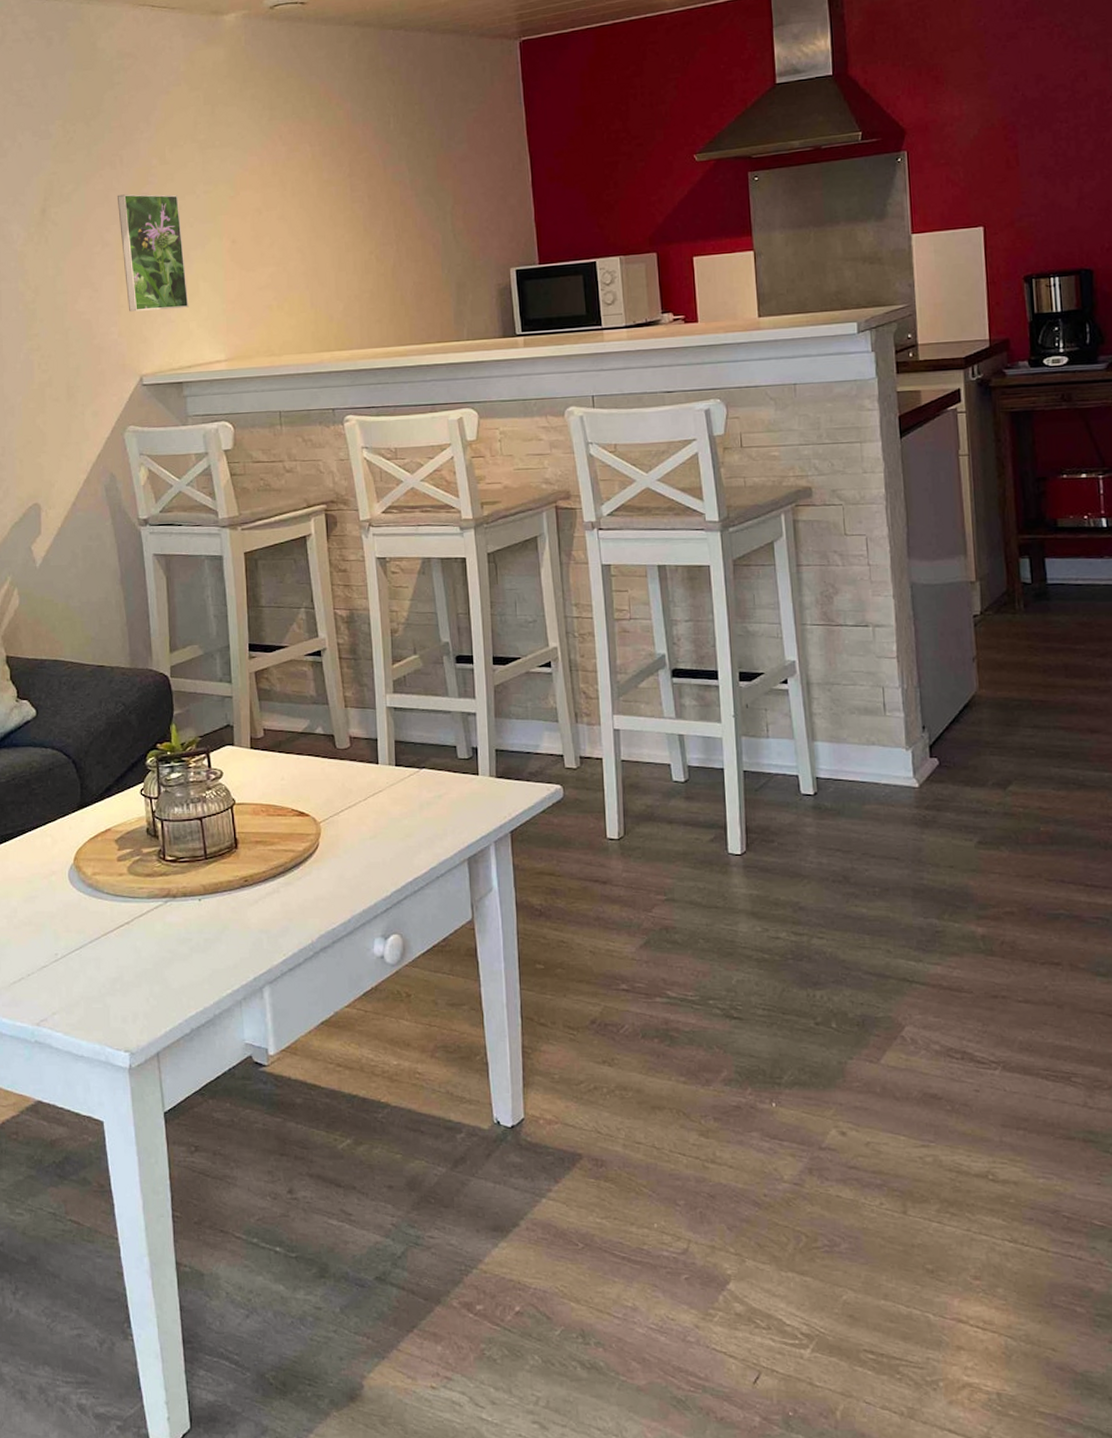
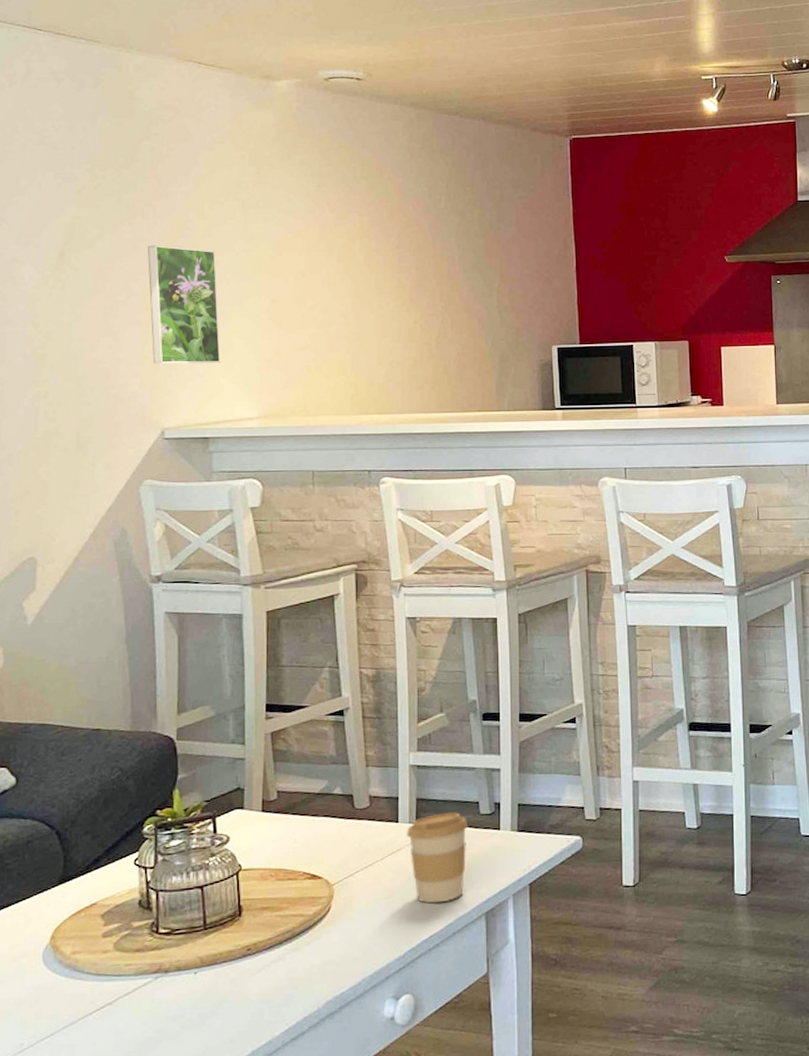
coffee cup: none [387,755,447,846] -> present [407,812,469,904]

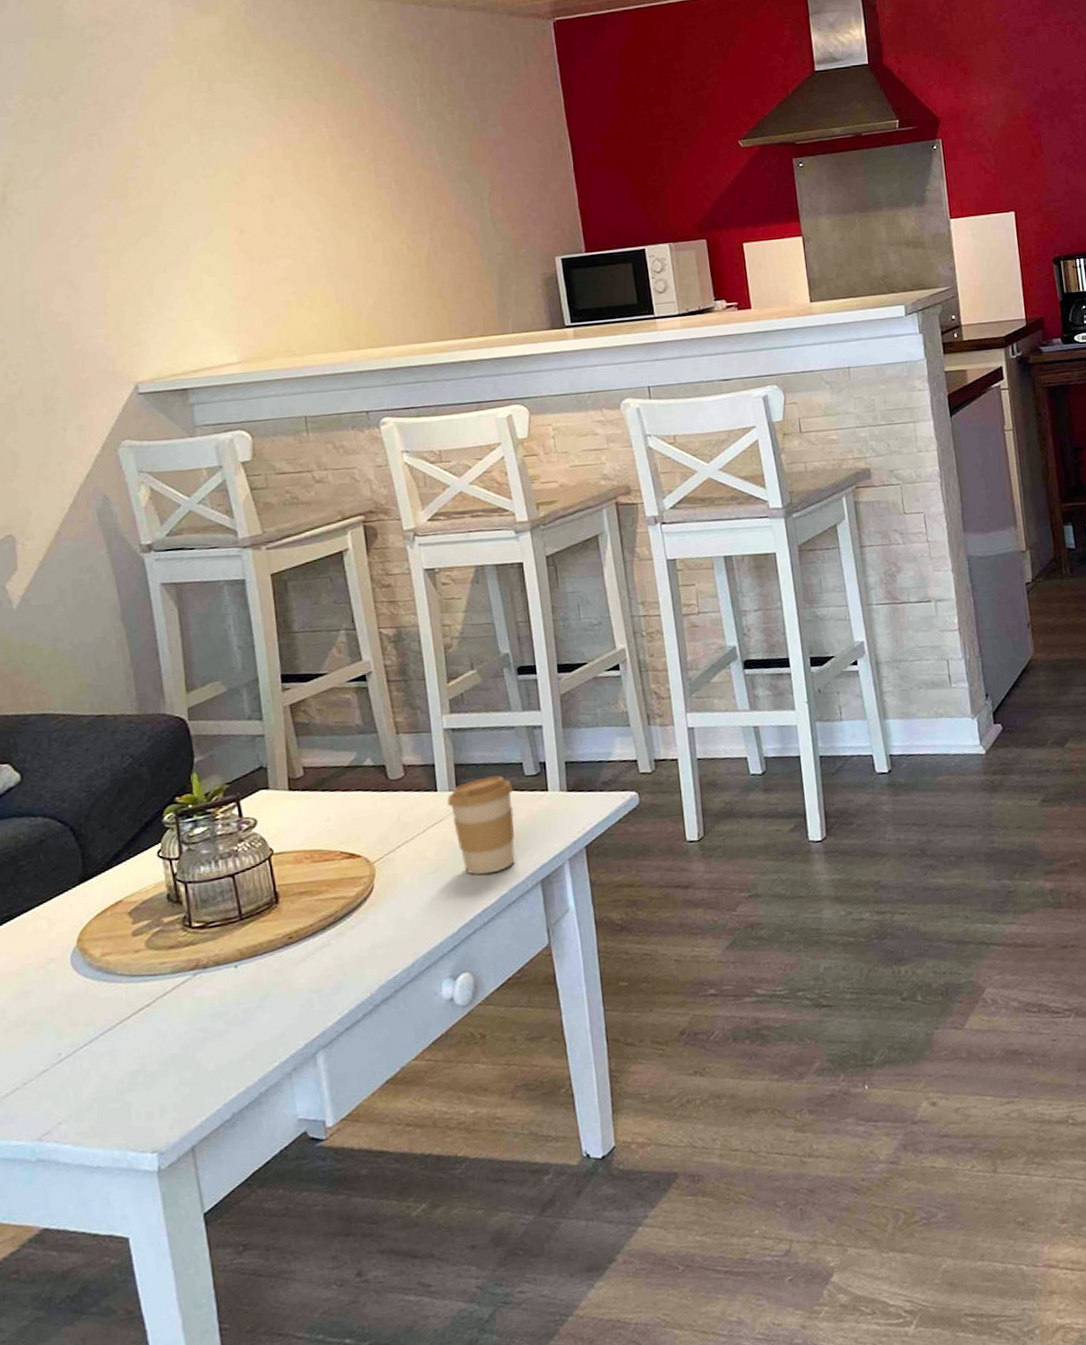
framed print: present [147,245,221,364] -> none [96,178,191,312]

